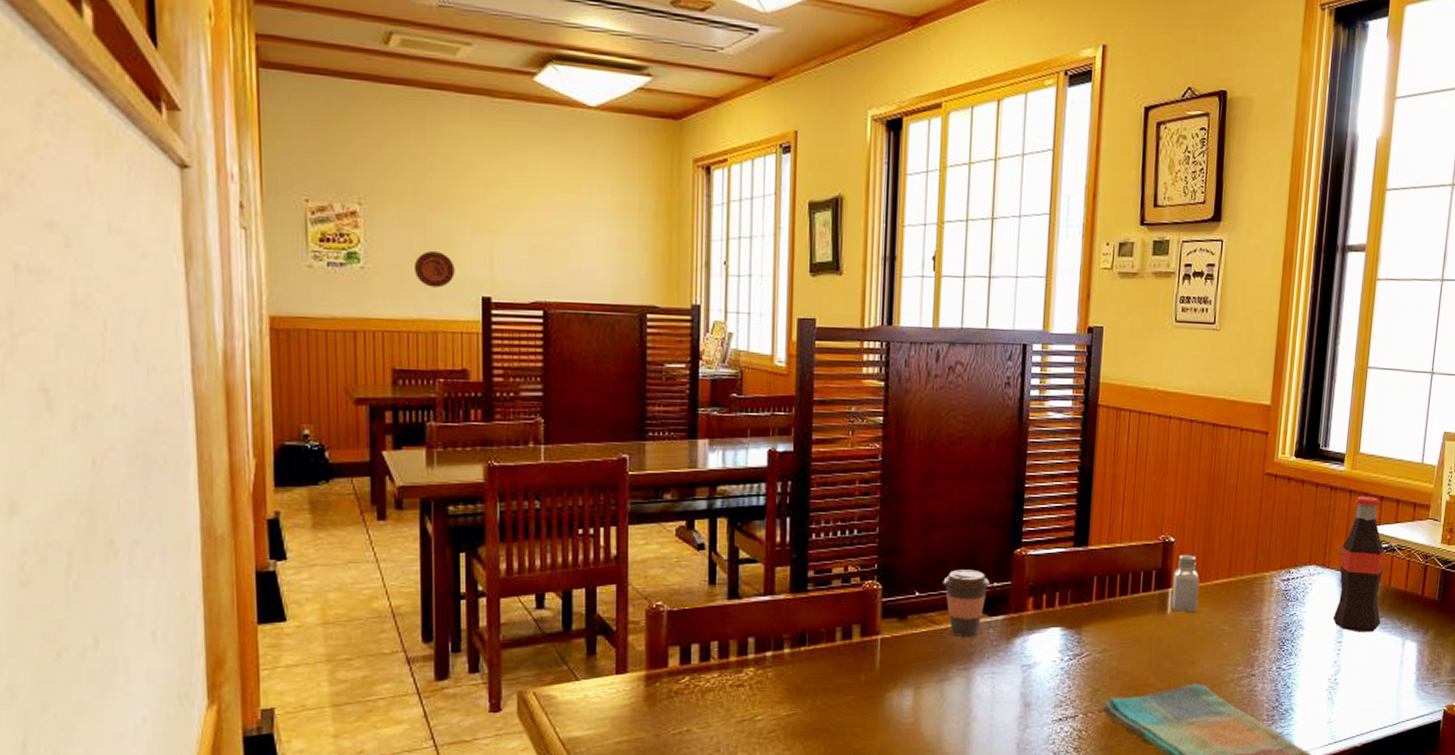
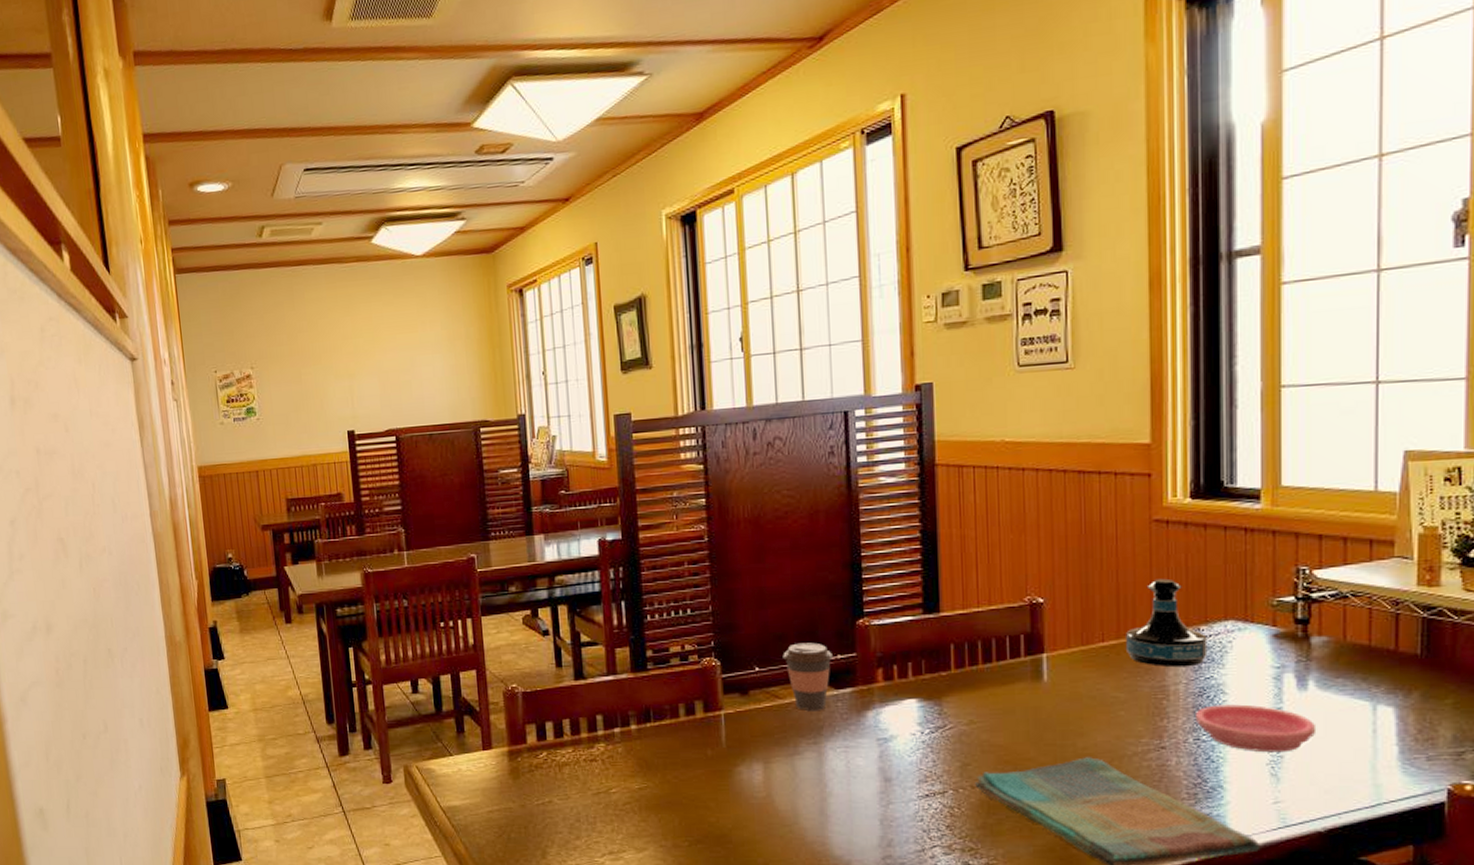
decorative plate: present [413,250,455,288] -> none [294,397,326,428]
saltshaker: present [1172,554,1199,612] -> none [1047,615,1081,679]
tequila bottle: none [1234,525,1295,605] -> present [1126,578,1208,668]
saucer: none [1279,638,1363,680] -> present [1196,704,1315,753]
bottle: present [1332,495,1385,632] -> none [1266,535,1337,697]

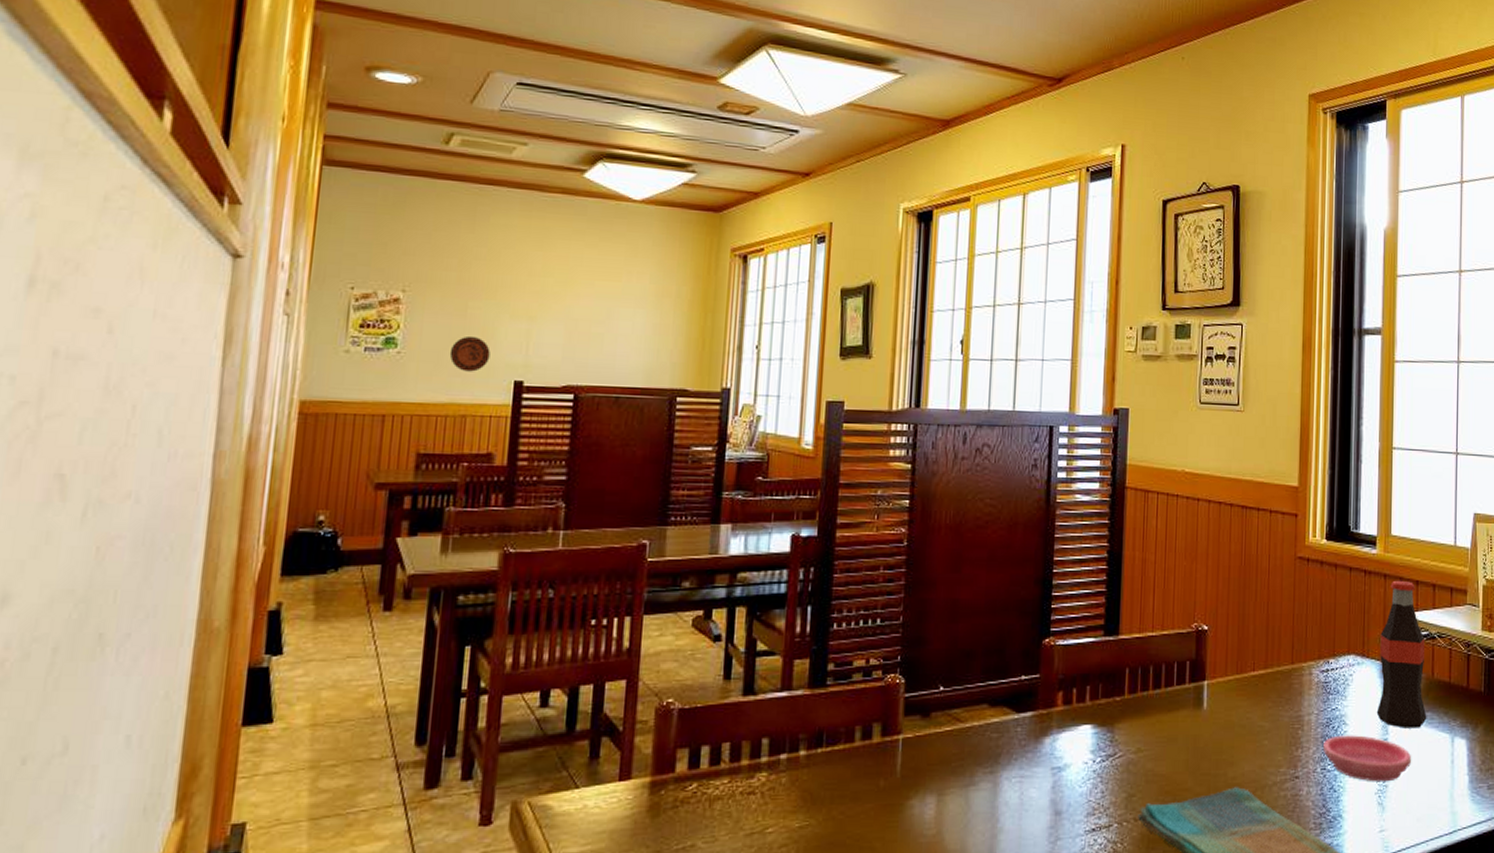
decorative plate: none [294,397,326,428] -> present [449,335,491,372]
coffee cup: present [783,642,834,710] -> none [968,661,1018,736]
tequila bottle: present [1126,578,1208,668] -> none [1272,612,1335,698]
bottle: none [1266,535,1337,697] -> present [1376,580,1427,728]

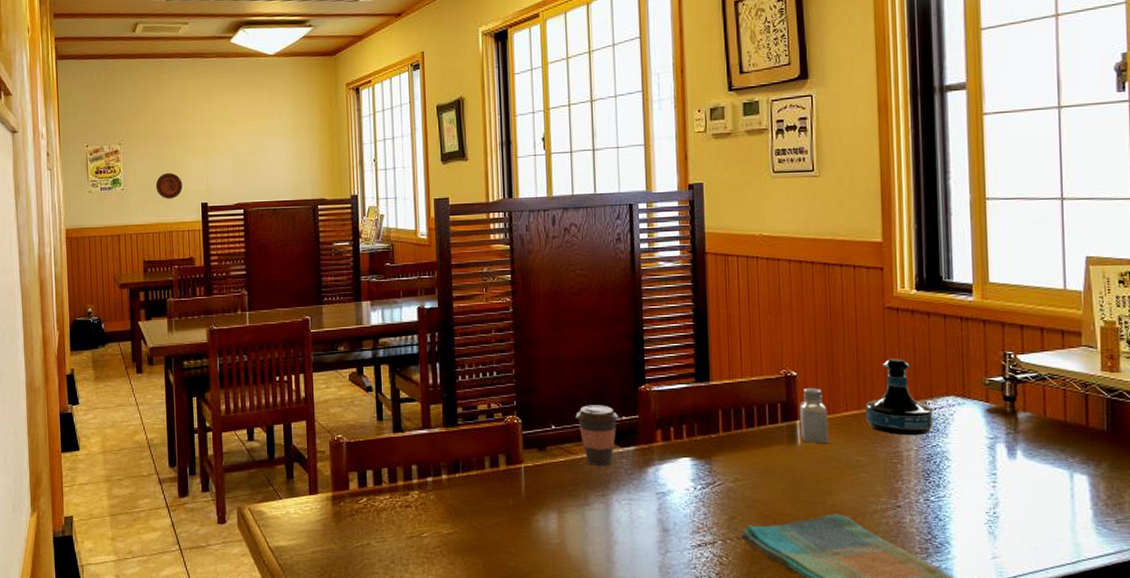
coffee cup: none [968,661,1018,736] -> present [575,405,620,466]
saltshaker: none [1208,643,1235,707] -> present [800,387,829,443]
tequila bottle: none [1272,612,1335,698] -> present [866,358,934,436]
saucer: present [1323,735,1411,782] -> none [925,470,1024,513]
bottle: present [1376,580,1427,728] -> none [982,325,1040,464]

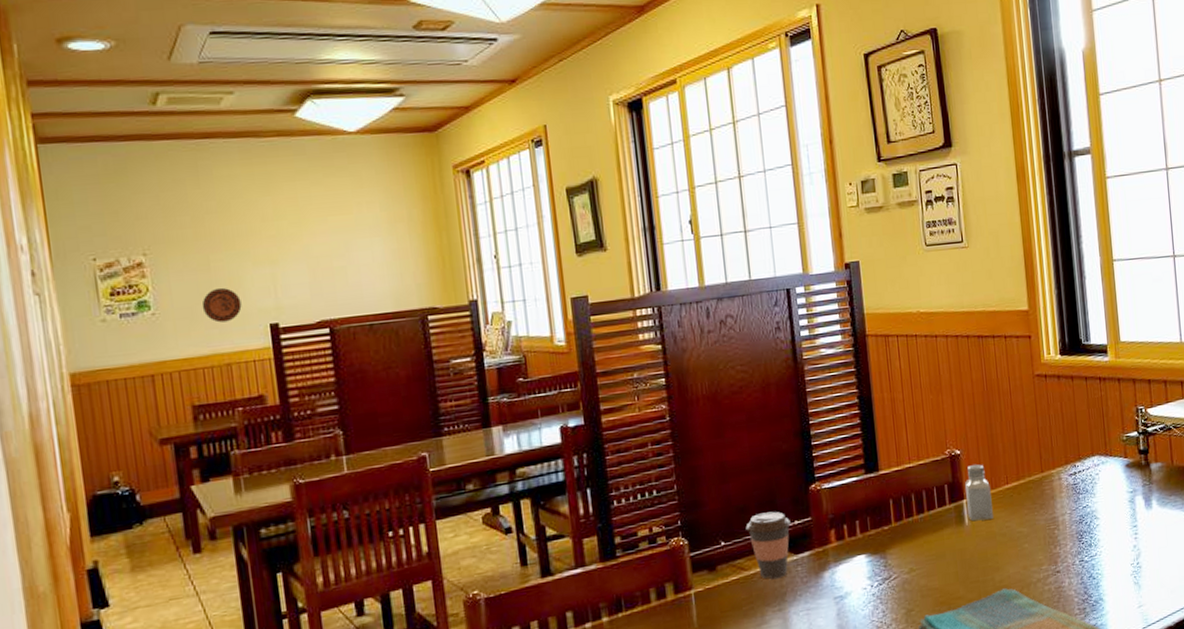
tequila bottle: present [866,358,934,436] -> none [1024,424,1083,501]

